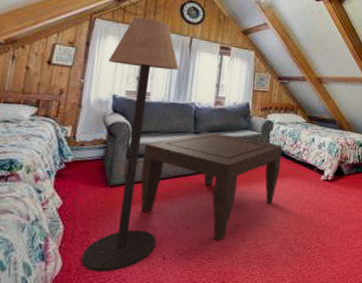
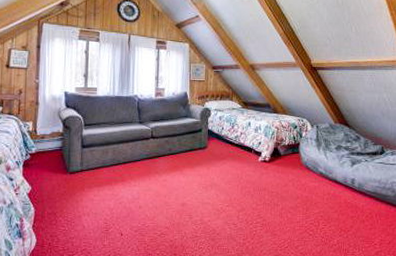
floor lamp: present [81,17,179,273] -> none [52,19,120,247]
coffee table: present [141,132,282,241] -> none [96,121,220,218]

